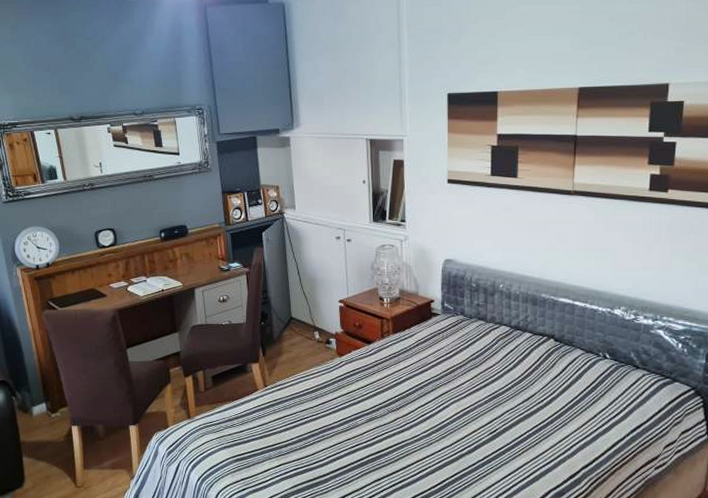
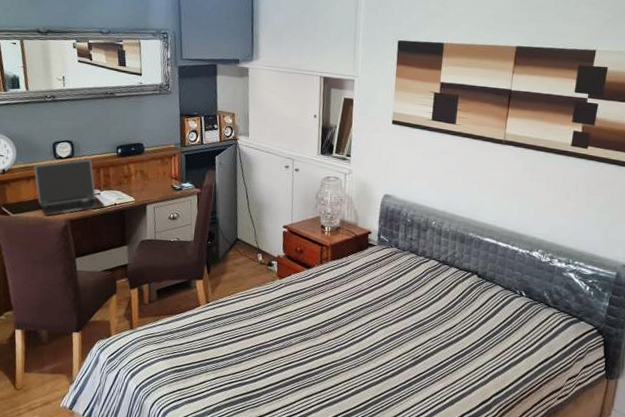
laptop: none [78,246,152,307] -> present [34,159,104,216]

